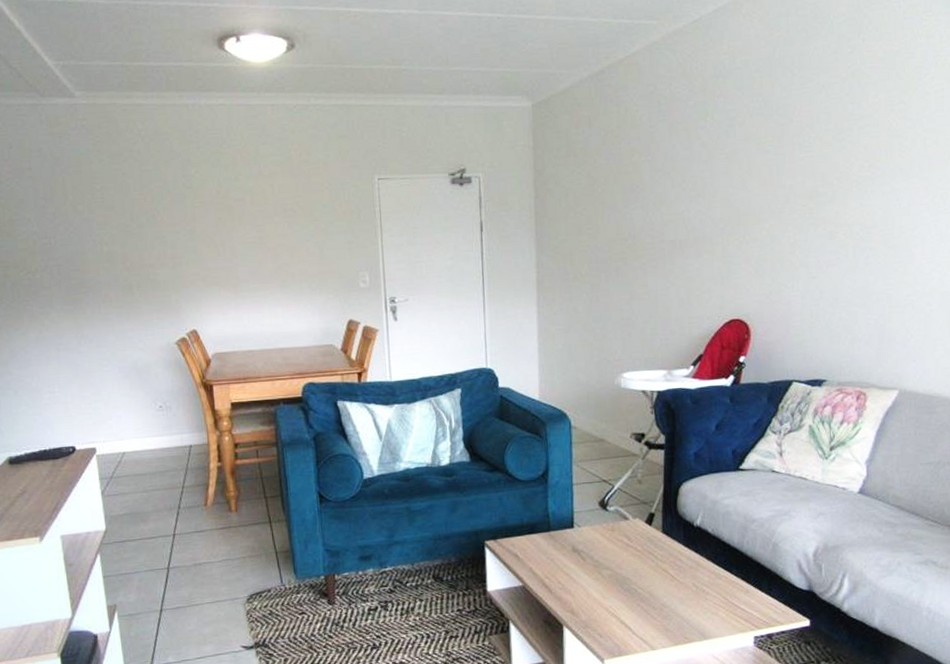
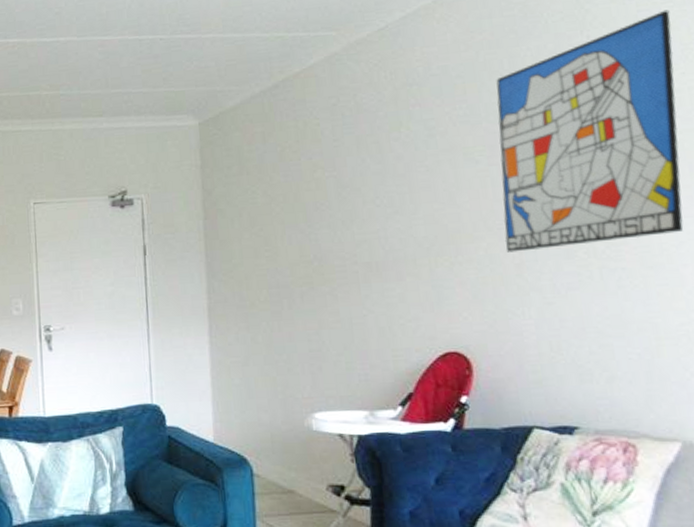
wall art: none [783,18,929,233] -> present [496,10,684,253]

